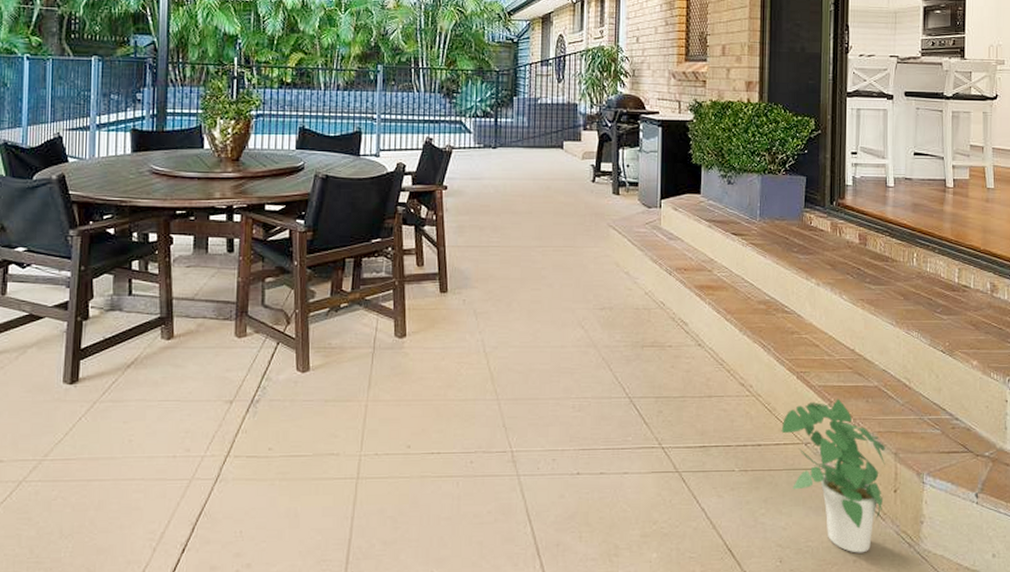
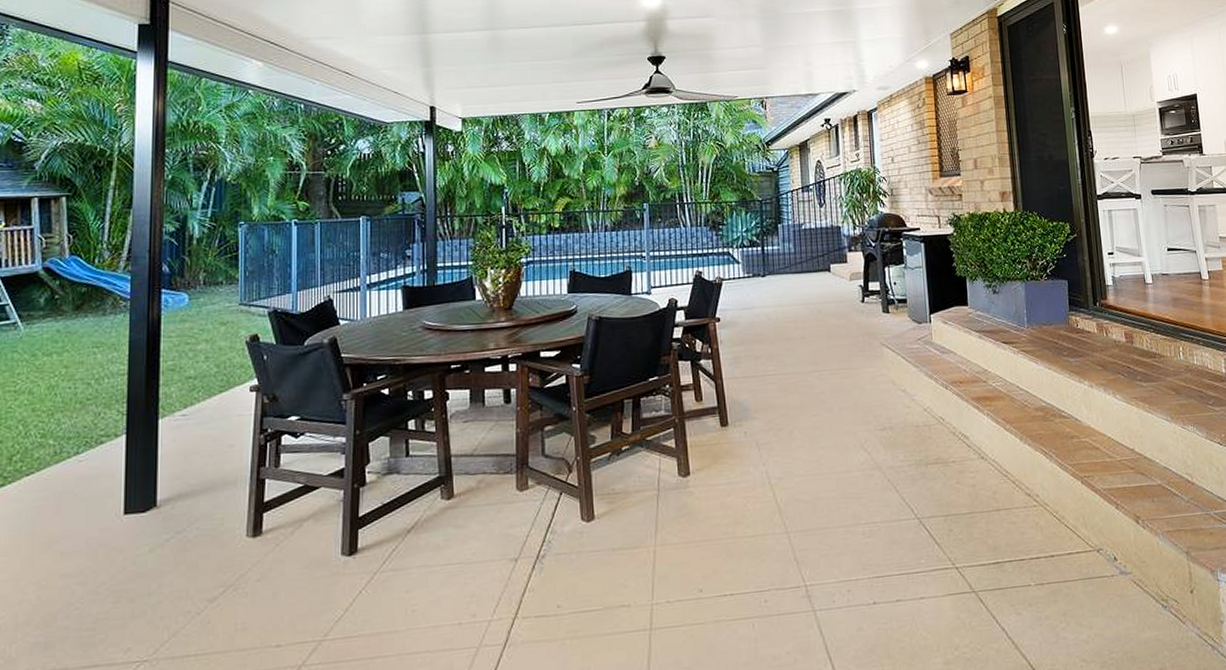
potted plant: present [781,398,886,553] -> none [1072,500,1182,661]

